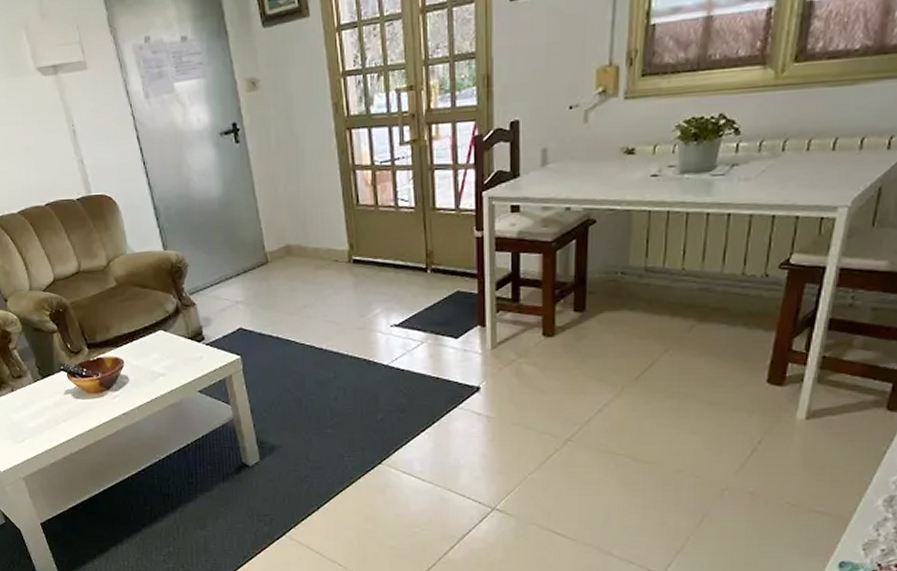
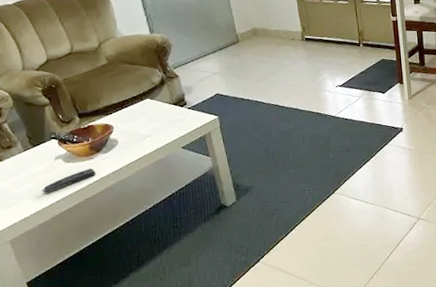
remote control: none [52,407,106,431] -> present [41,168,96,194]

